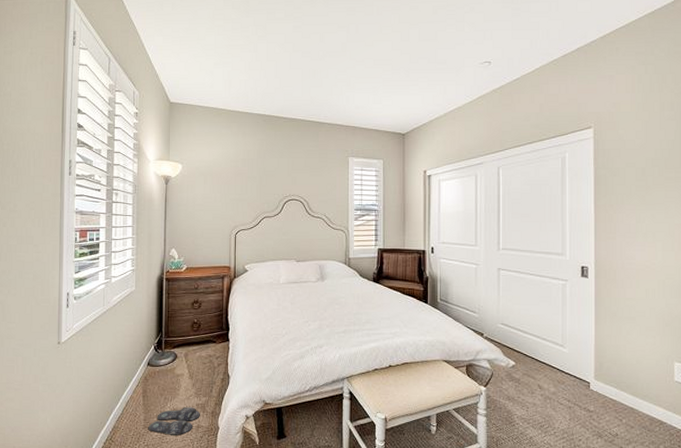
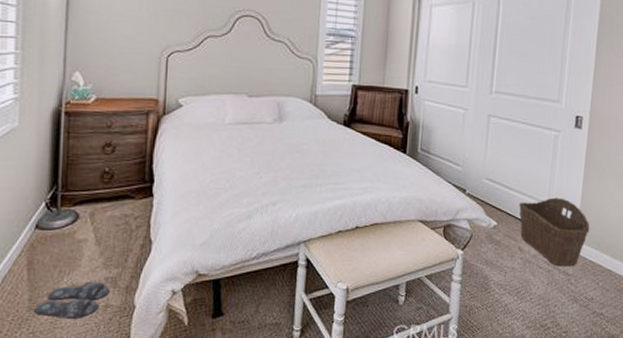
wicker basket: none [535,340,607,404] -> present [519,197,590,267]

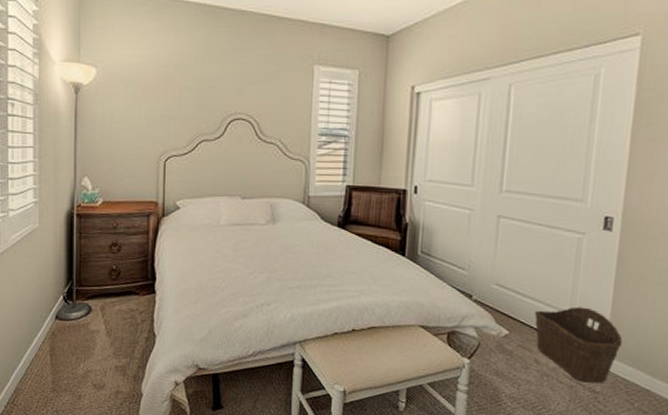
slippers: present [34,281,110,318] -> none [57,369,120,401]

